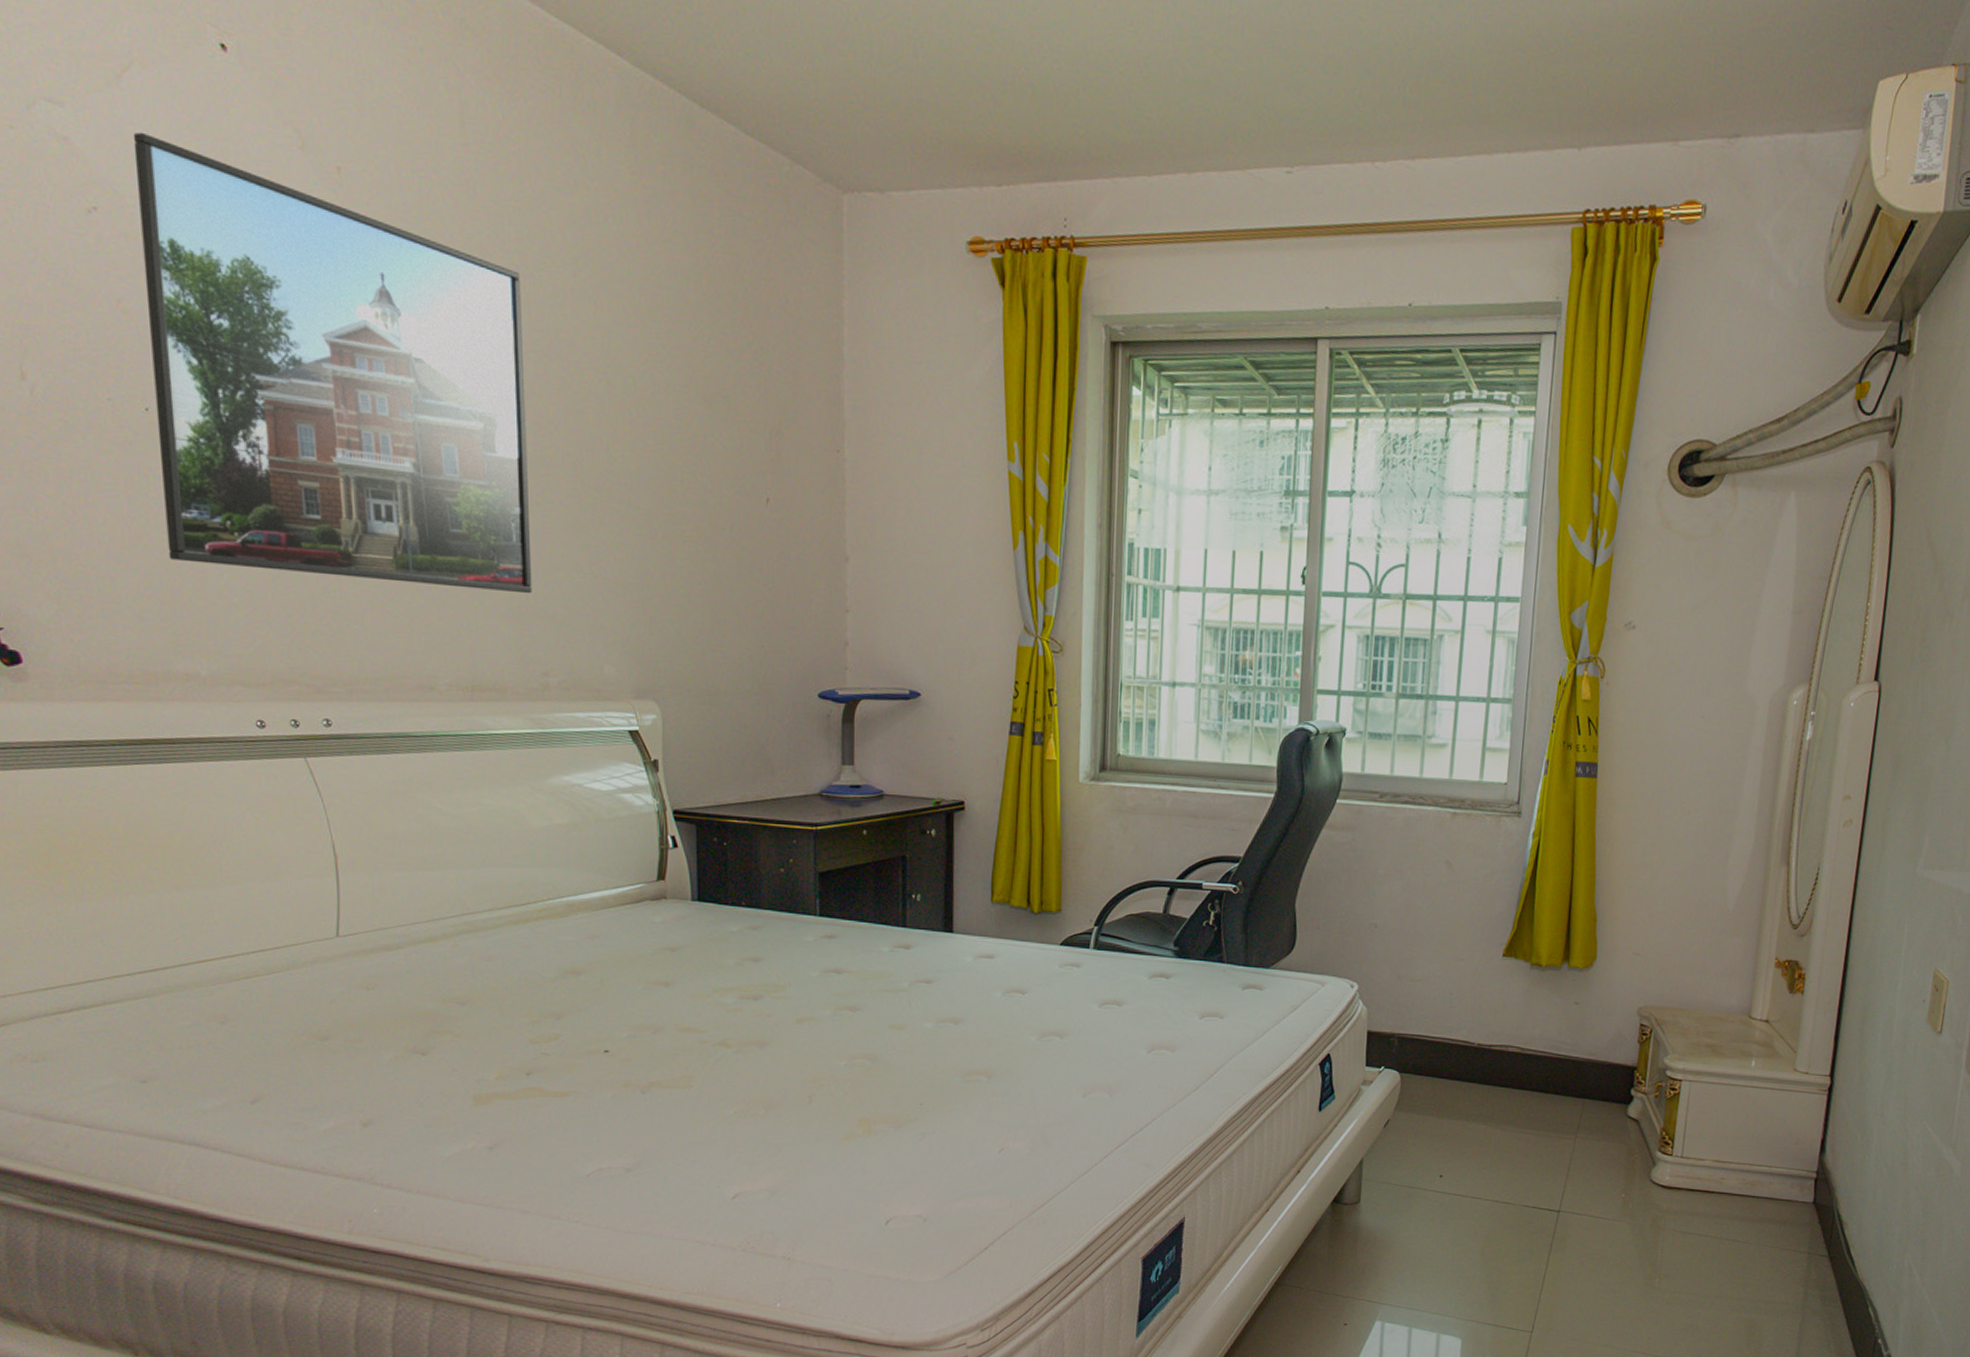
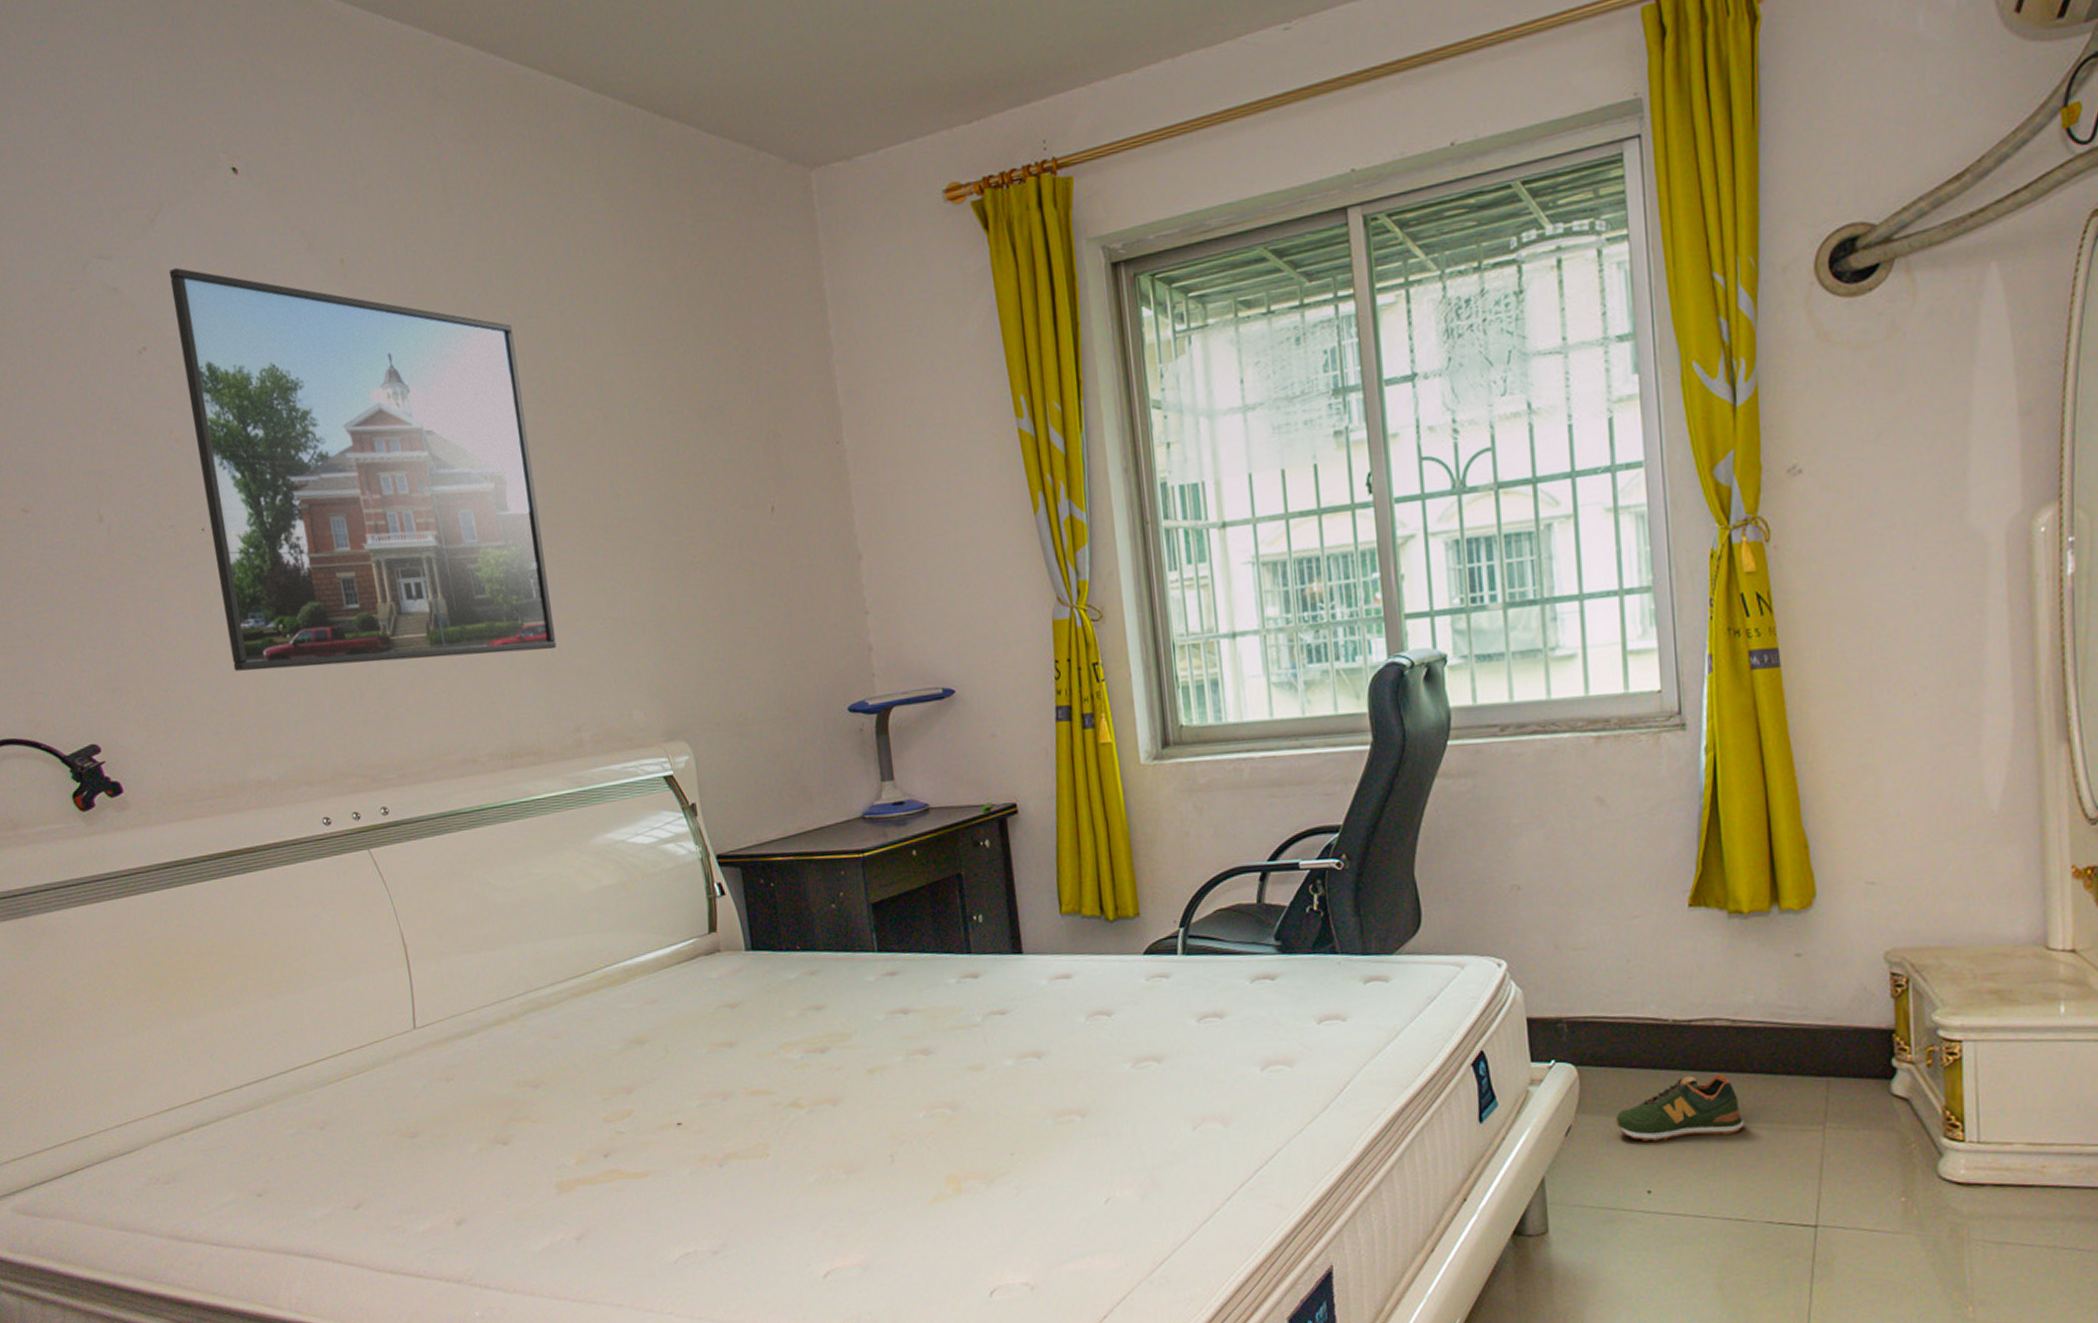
shoe: none [1424,1088,1519,1138] -> present [1615,1074,1744,1142]

